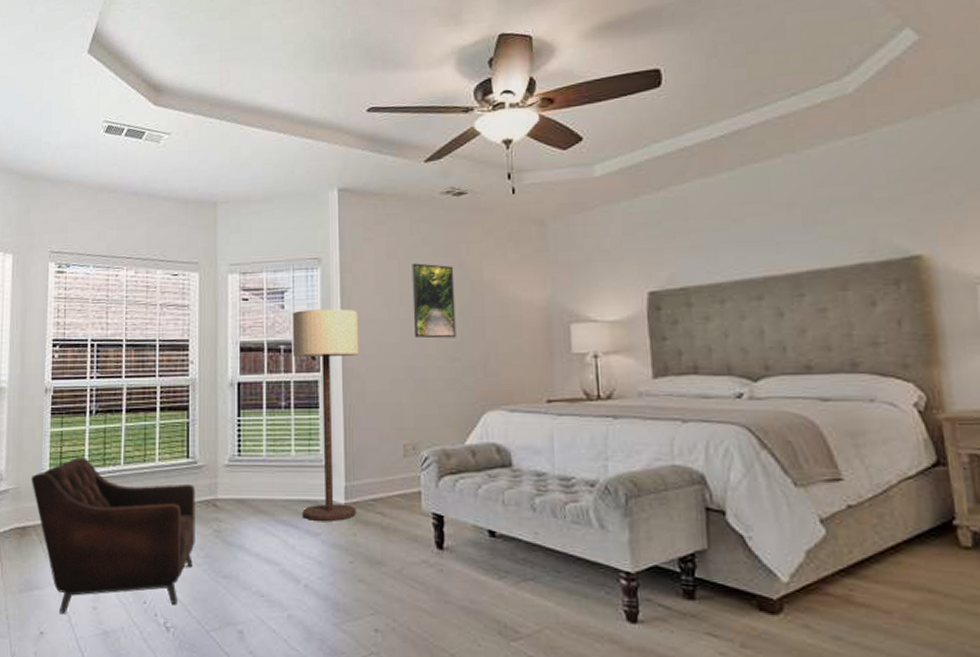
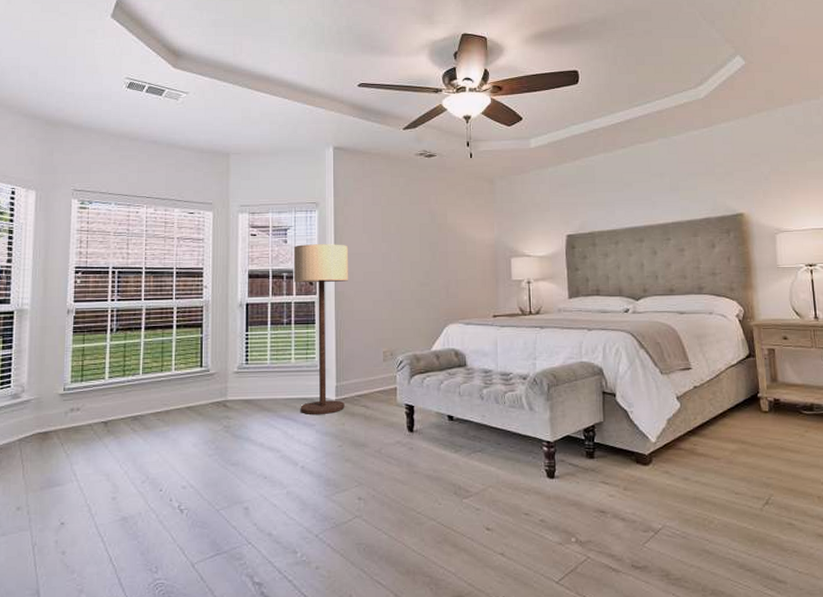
armchair: present [31,458,196,613] -> none [52,369,208,505]
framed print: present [412,263,456,339] -> none [392,209,426,268]

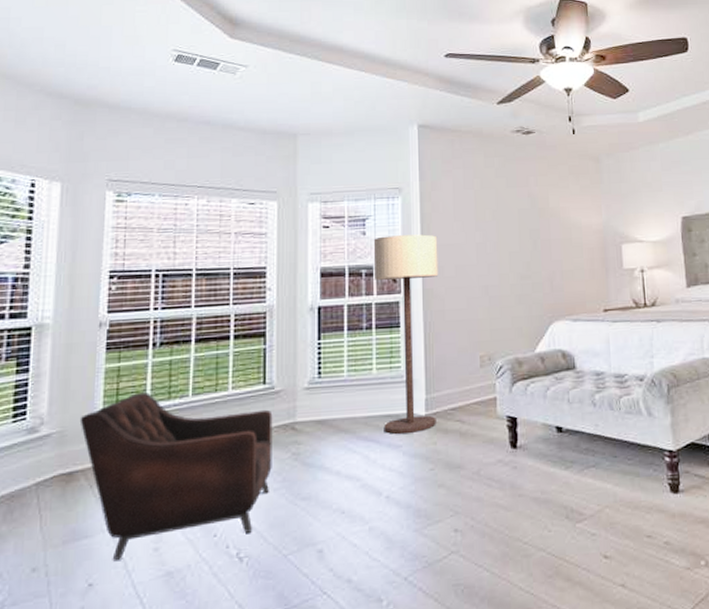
armchair: none [52,369,208,505] -> present [79,392,273,560]

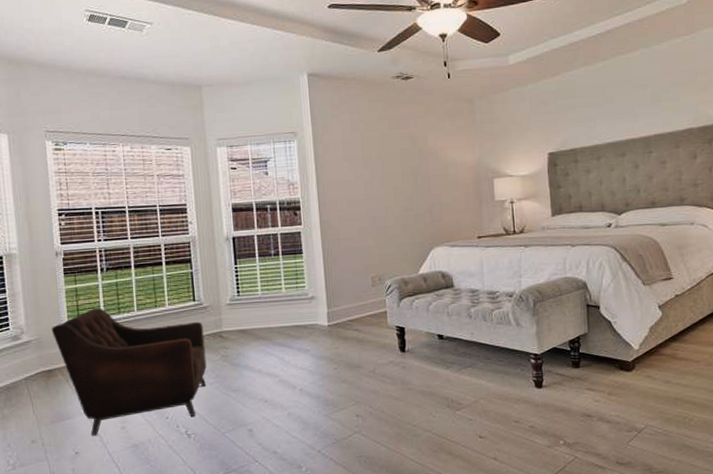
floor lamp: present [373,234,439,434] -> none [275,173,338,341]

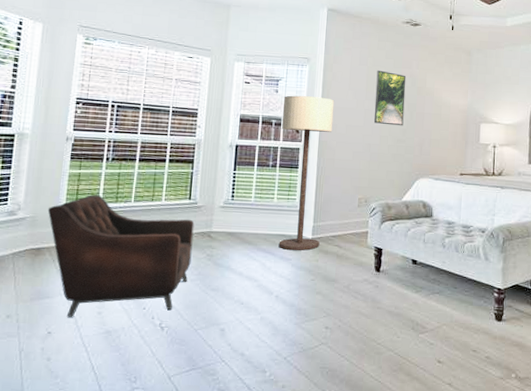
floor lamp: none [275,173,338,341] -> present [278,95,335,251]
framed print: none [371,135,409,194] -> present [373,70,406,126]

